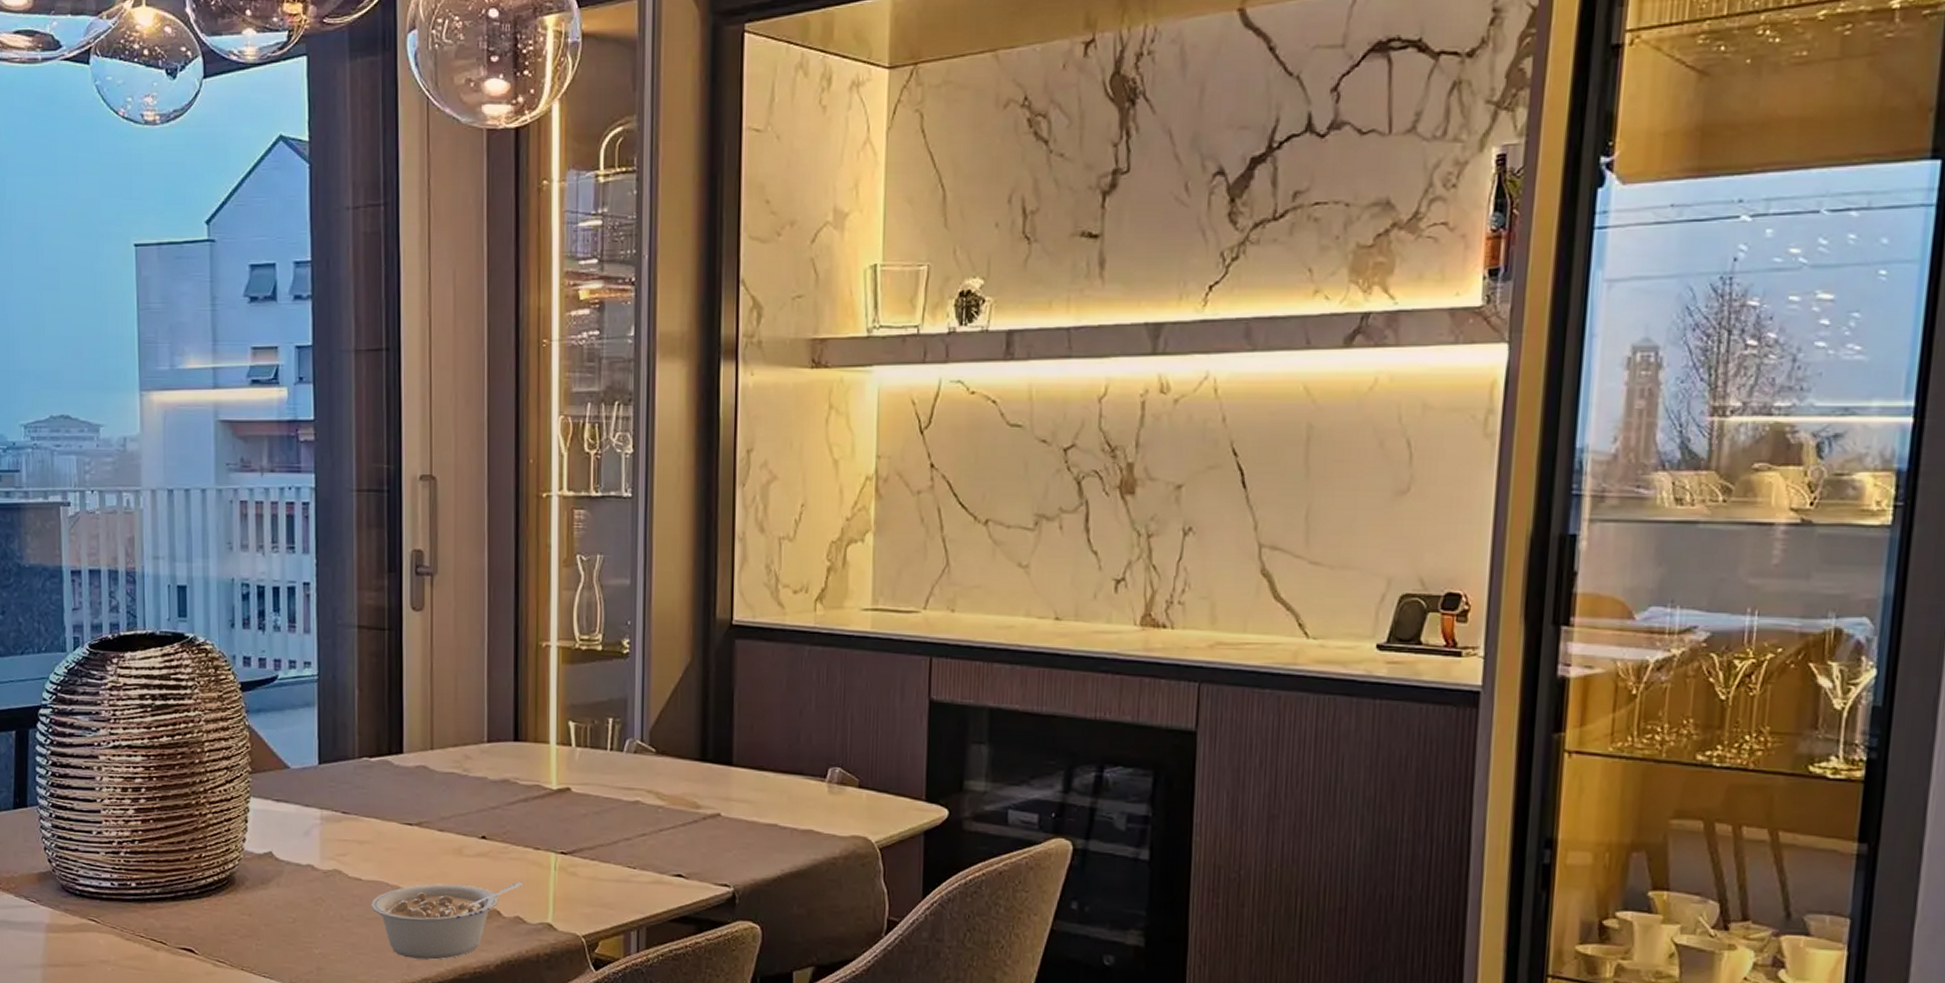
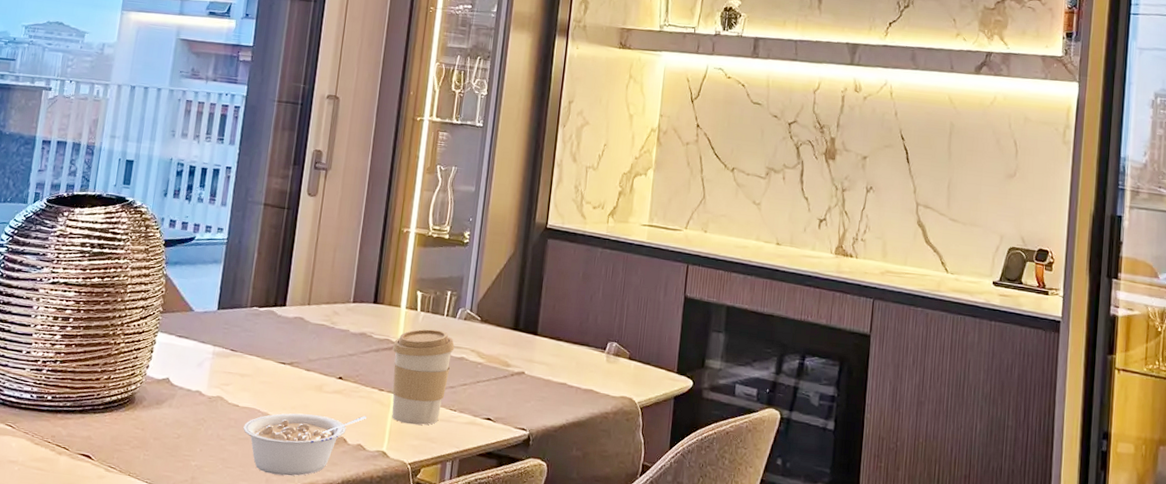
coffee cup: none [546,768,625,889] -> present [392,329,455,425]

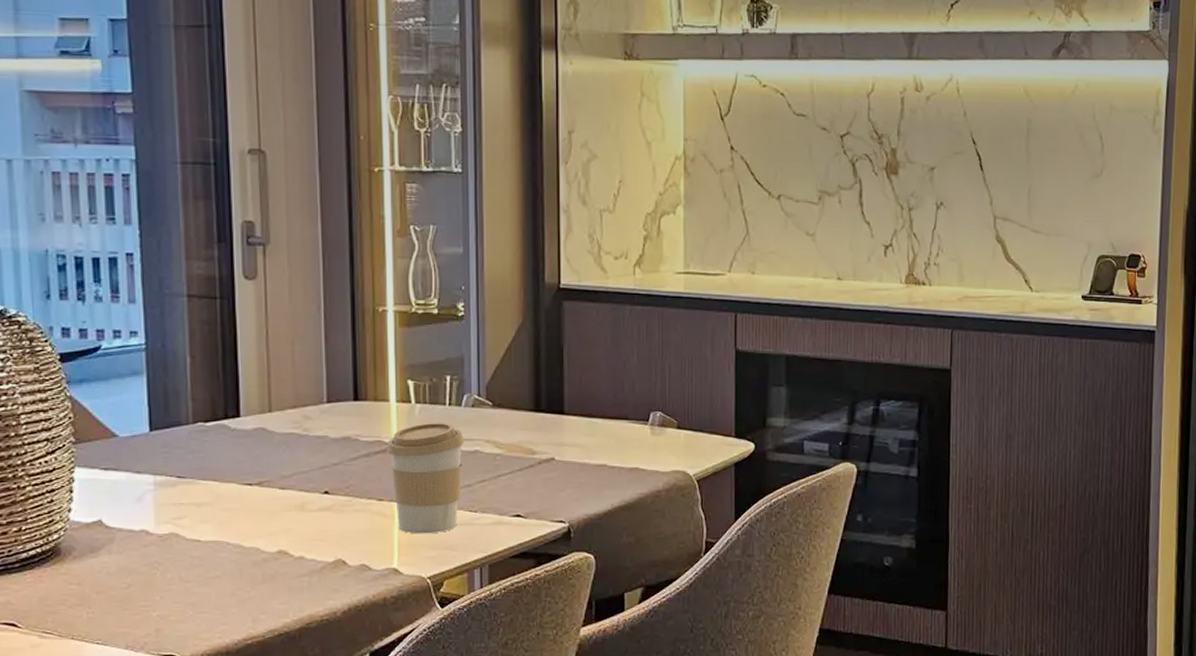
legume: present [243,413,366,476] -> none [211,531,367,612]

